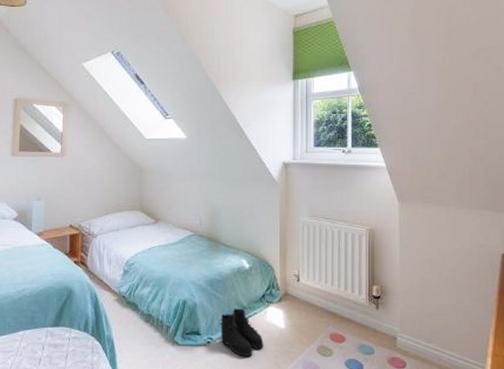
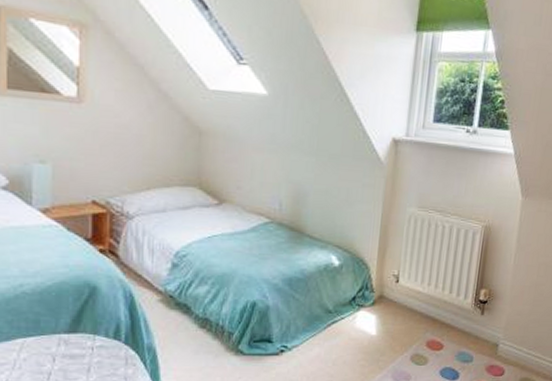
boots: present [220,308,264,356] -> none [298,312,350,366]

